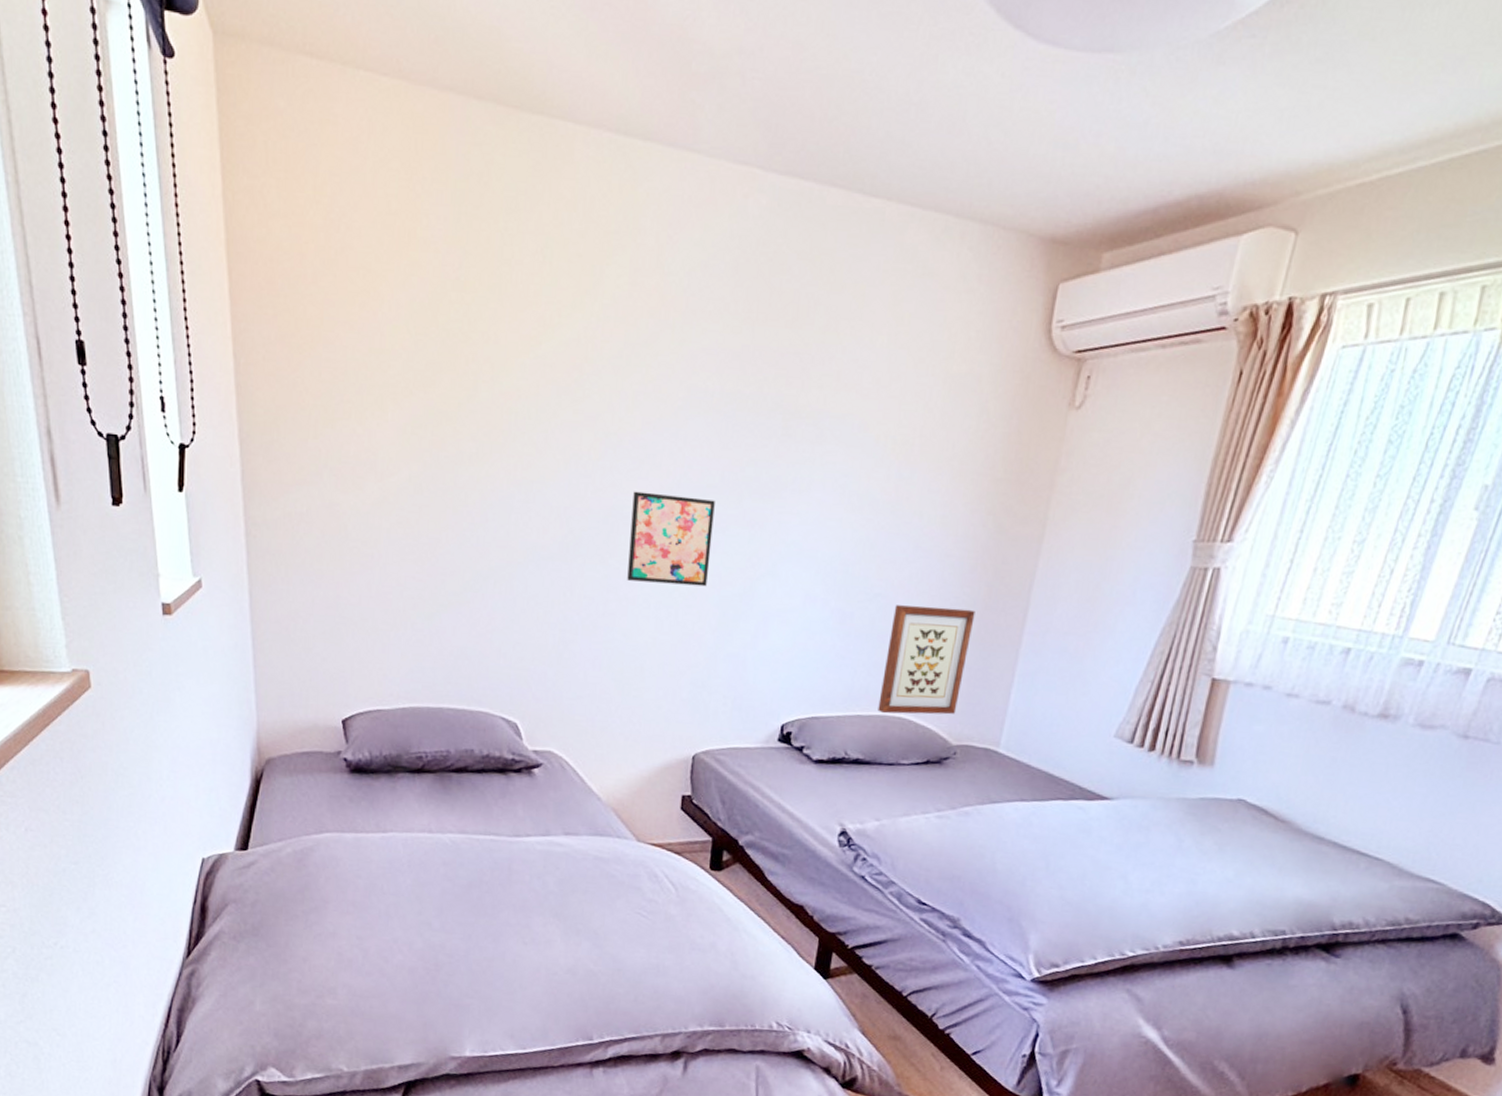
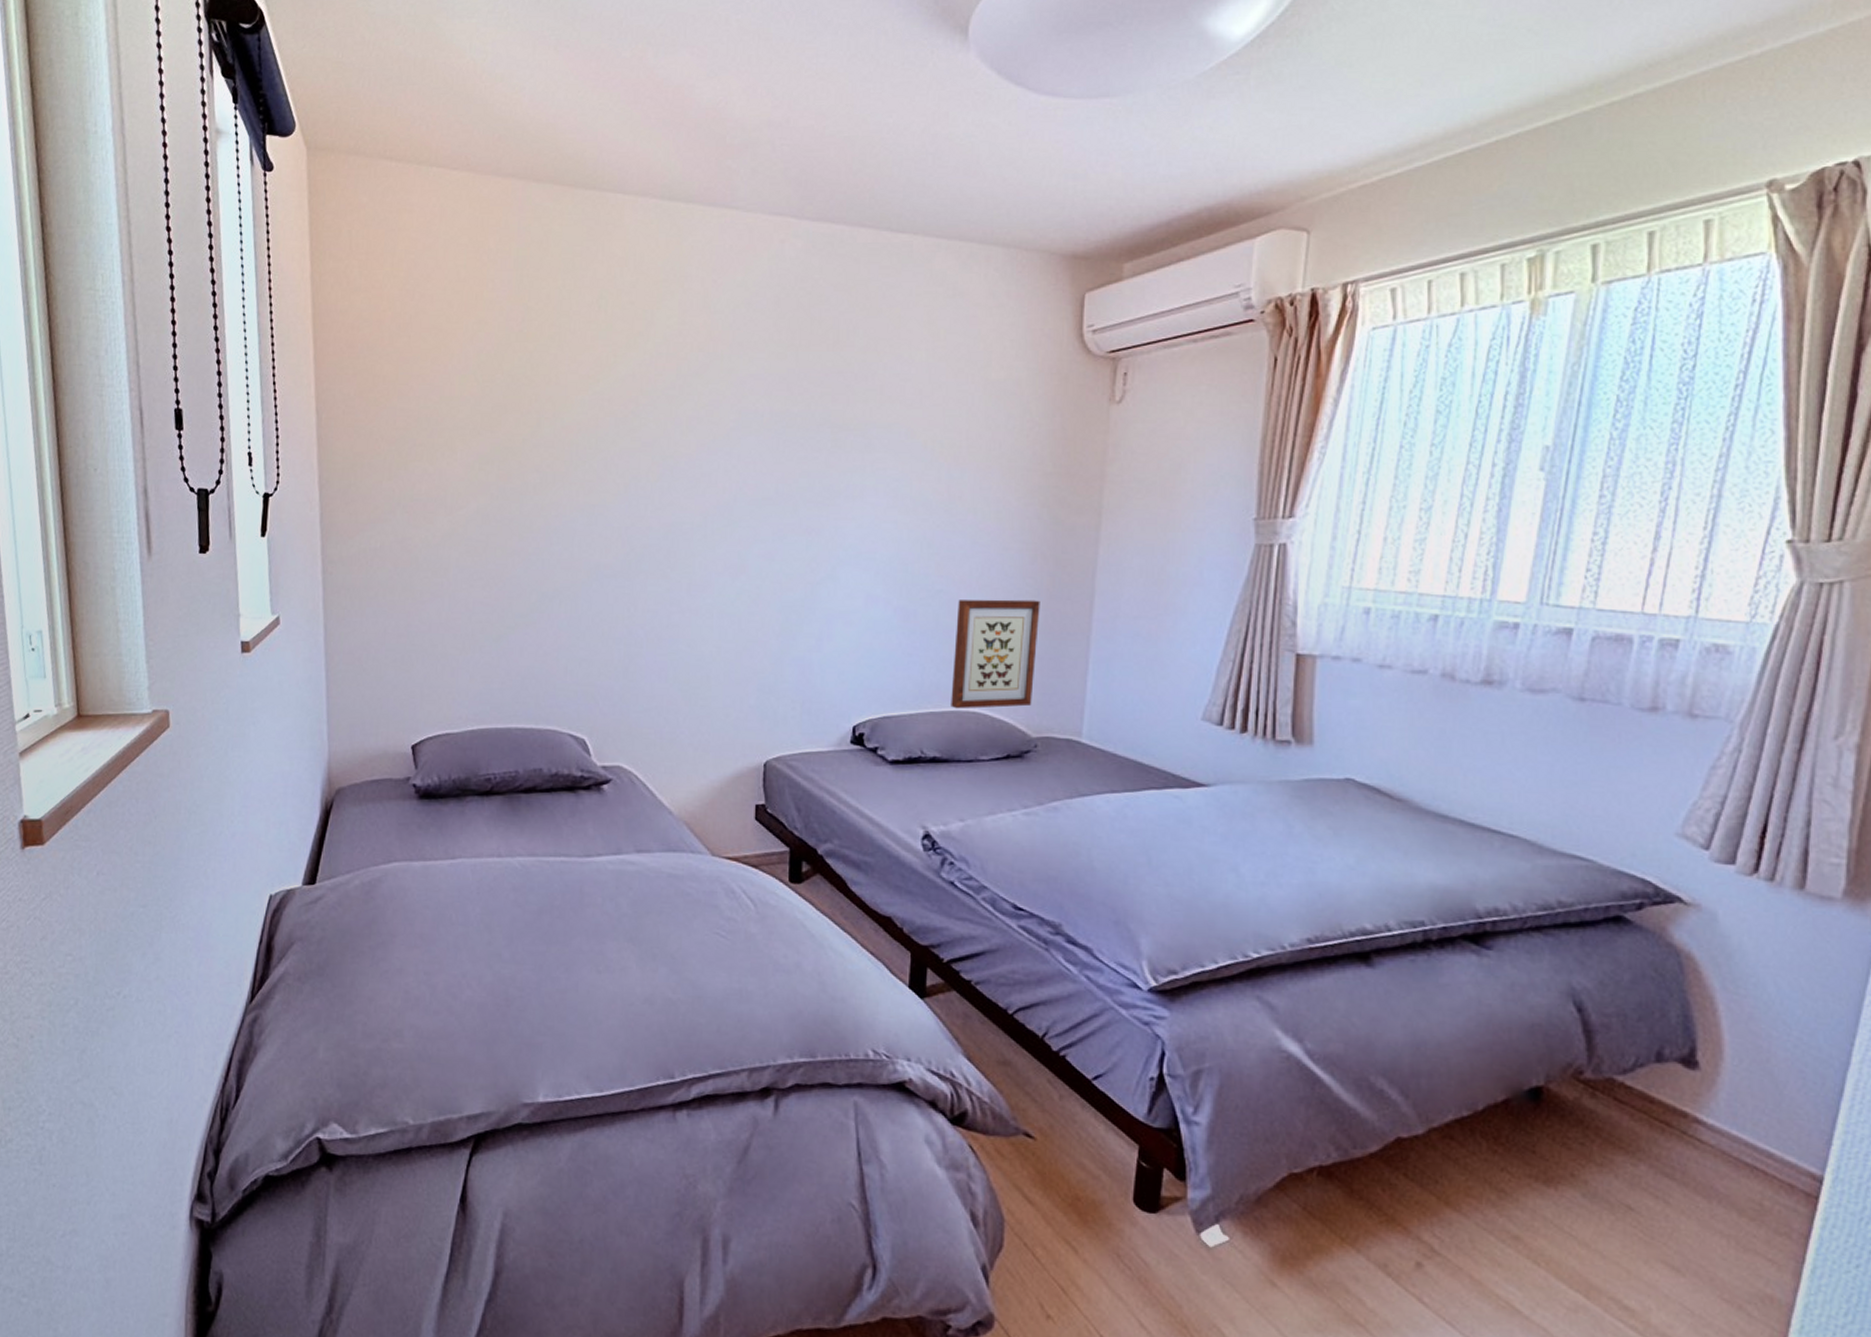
wall art: present [627,491,715,587] -> none [689,508,771,594]

